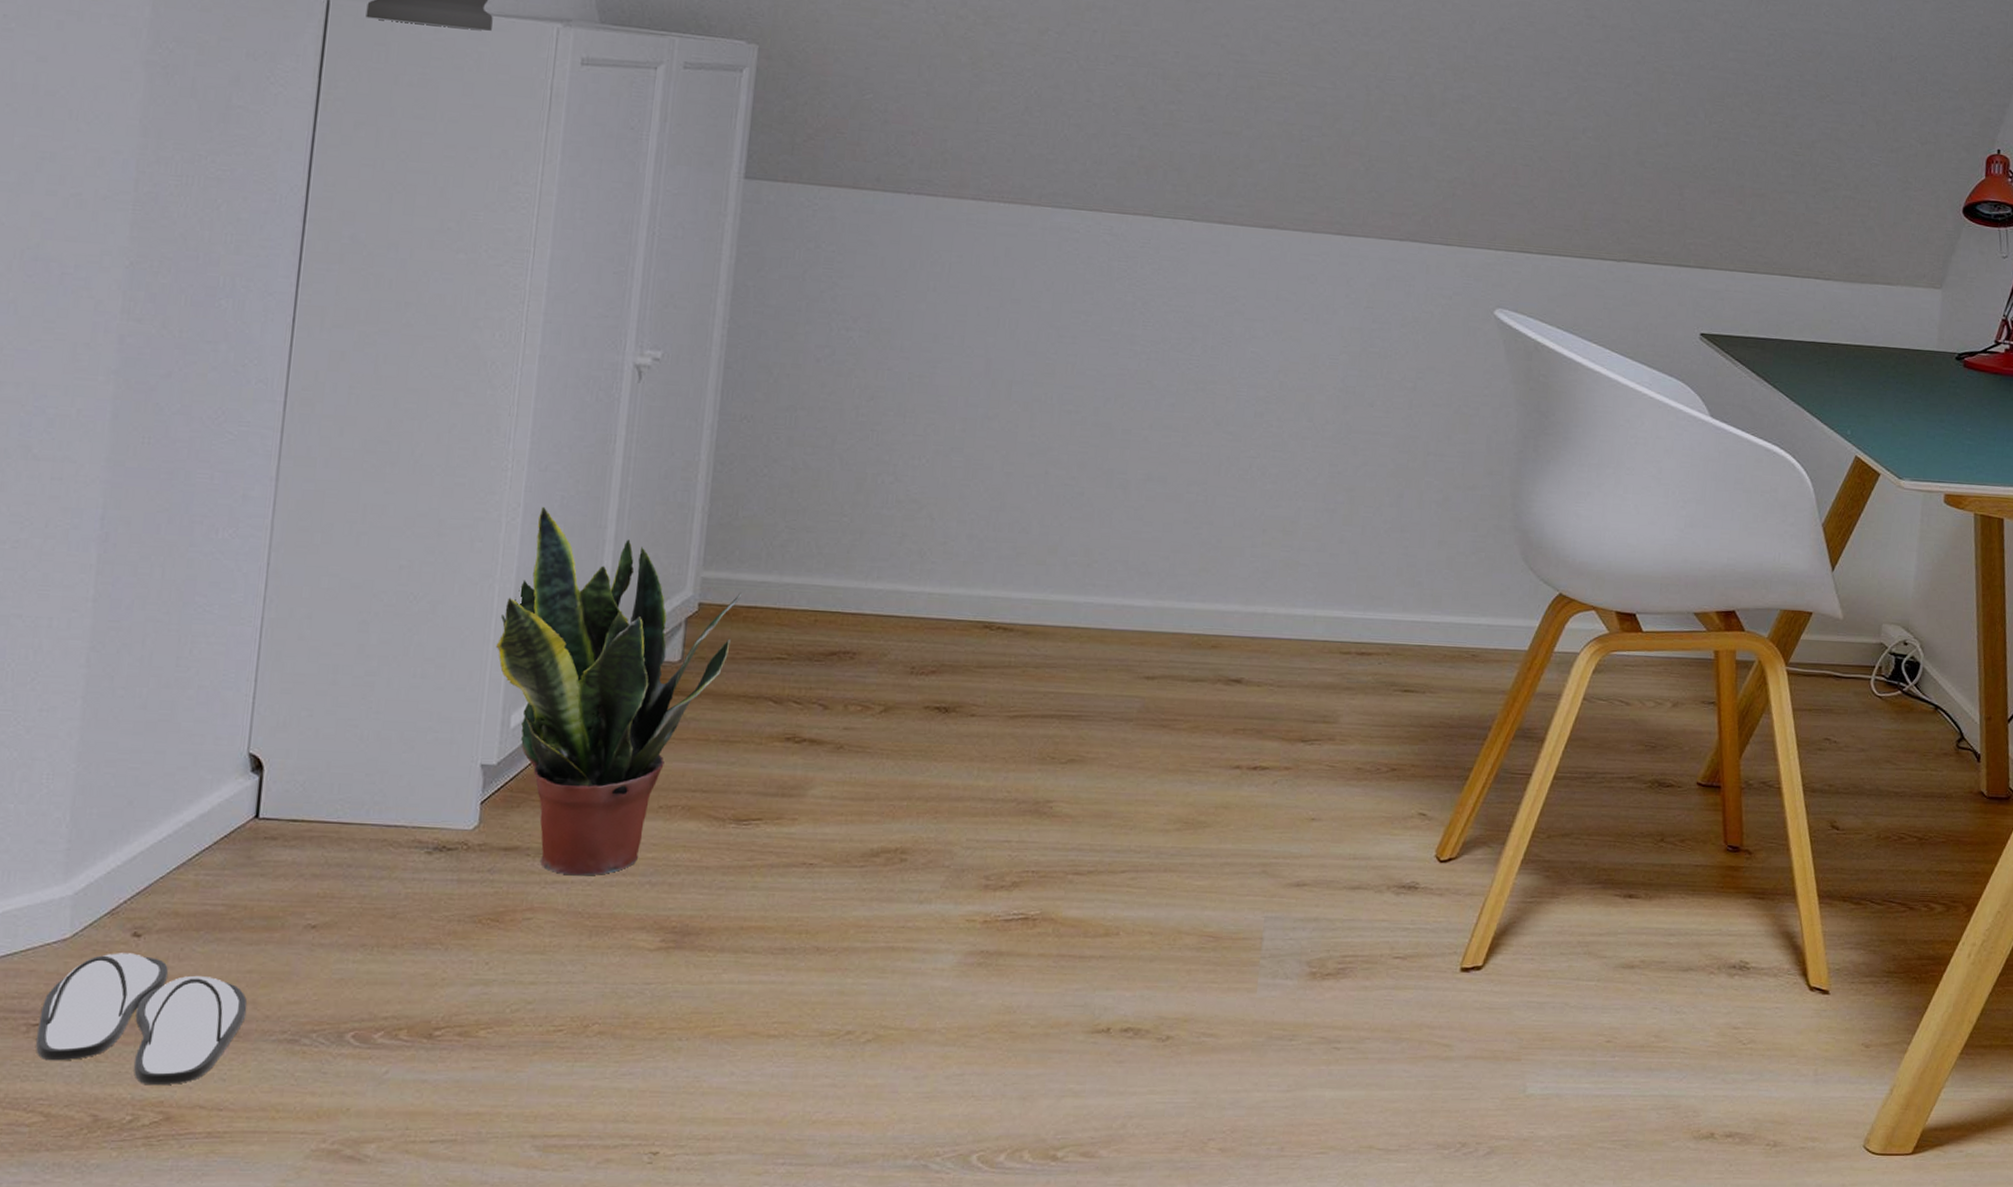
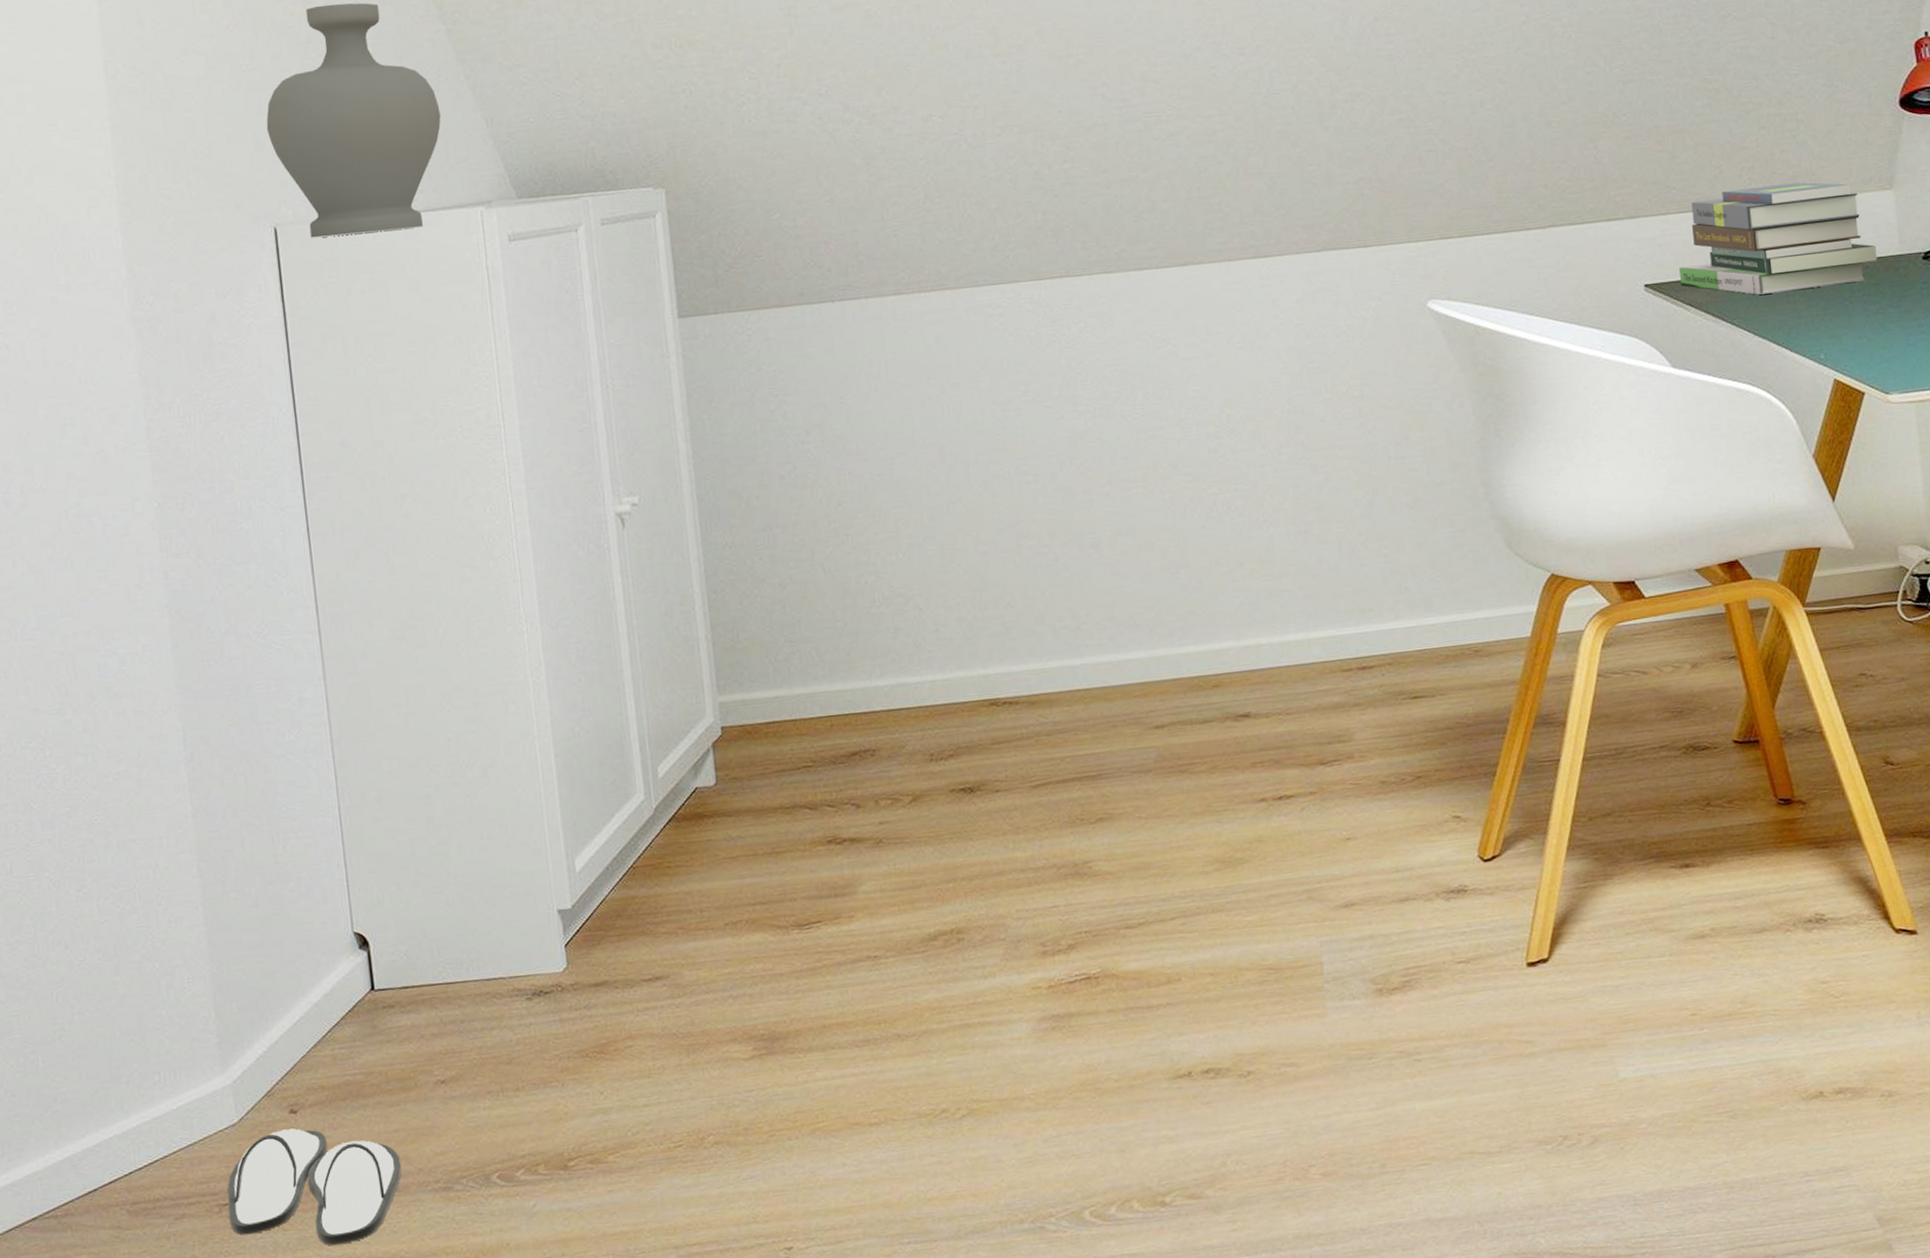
potted plant: present [495,506,743,876] -> none [547,661,759,1001]
books: none [1734,259,1917,369] -> present [1679,182,1878,295]

